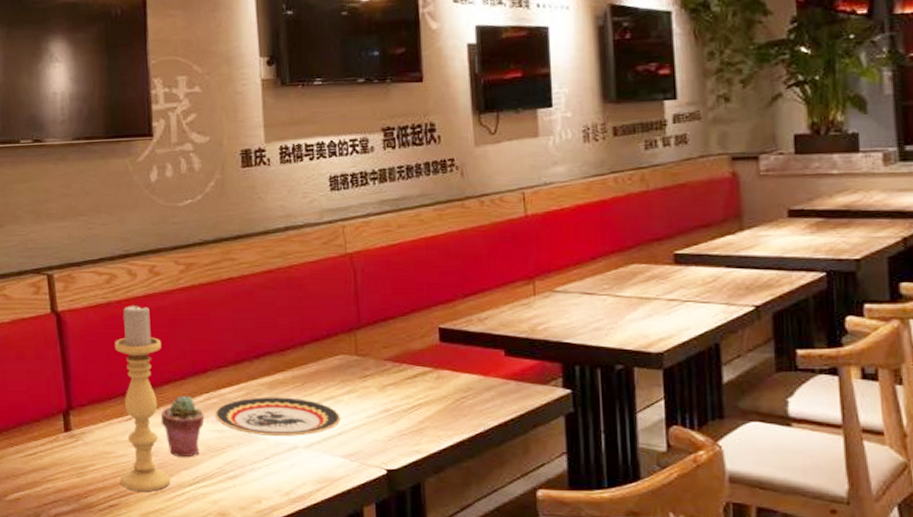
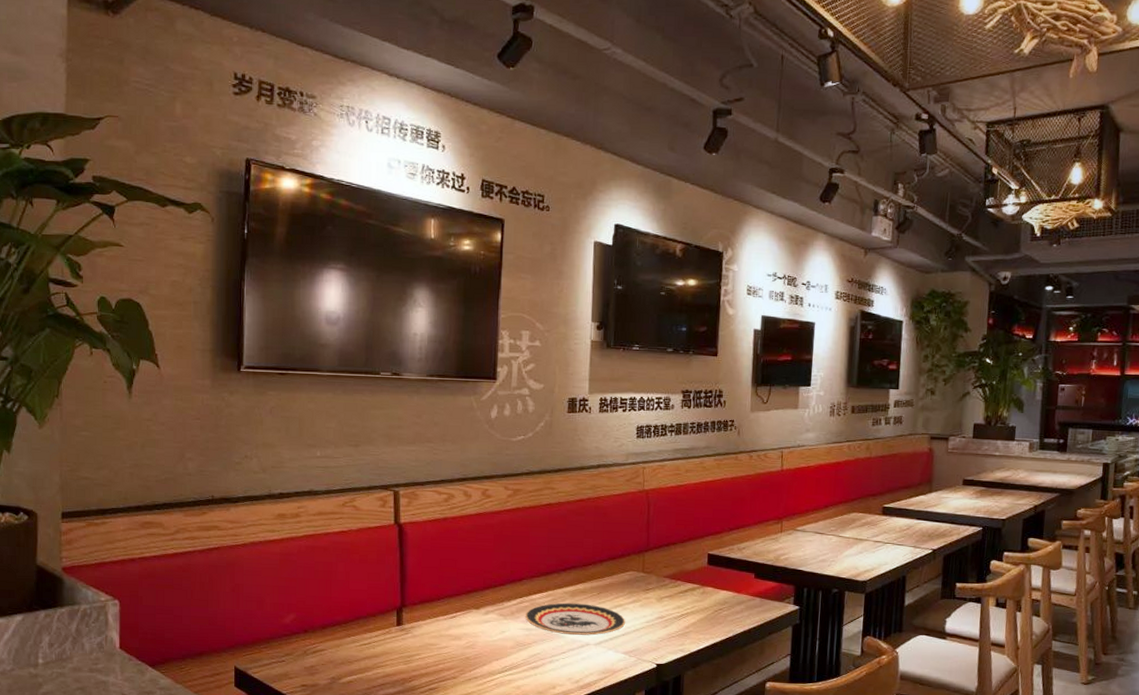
candle holder: present [115,303,171,492] -> none [440,520,486,678]
potted succulent: present [160,396,205,458] -> none [480,599,517,650]

